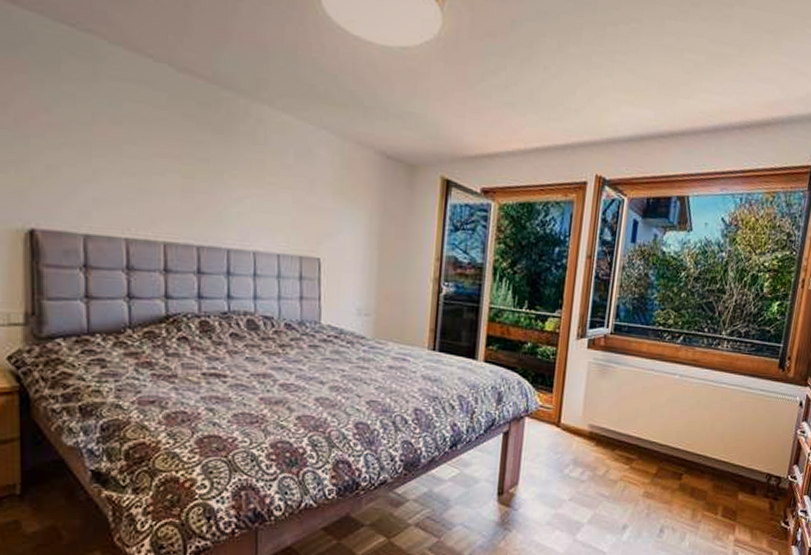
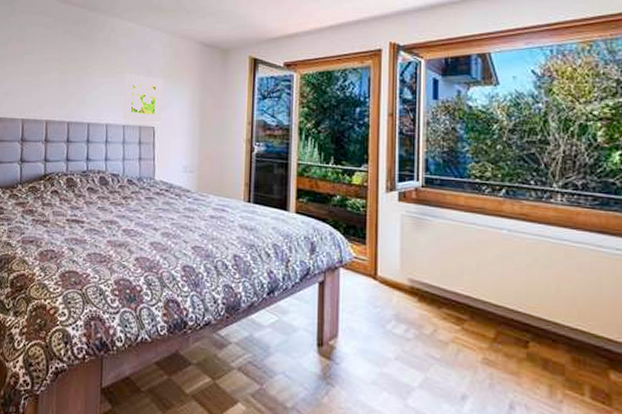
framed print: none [276,184,332,254] -> present [122,73,163,123]

